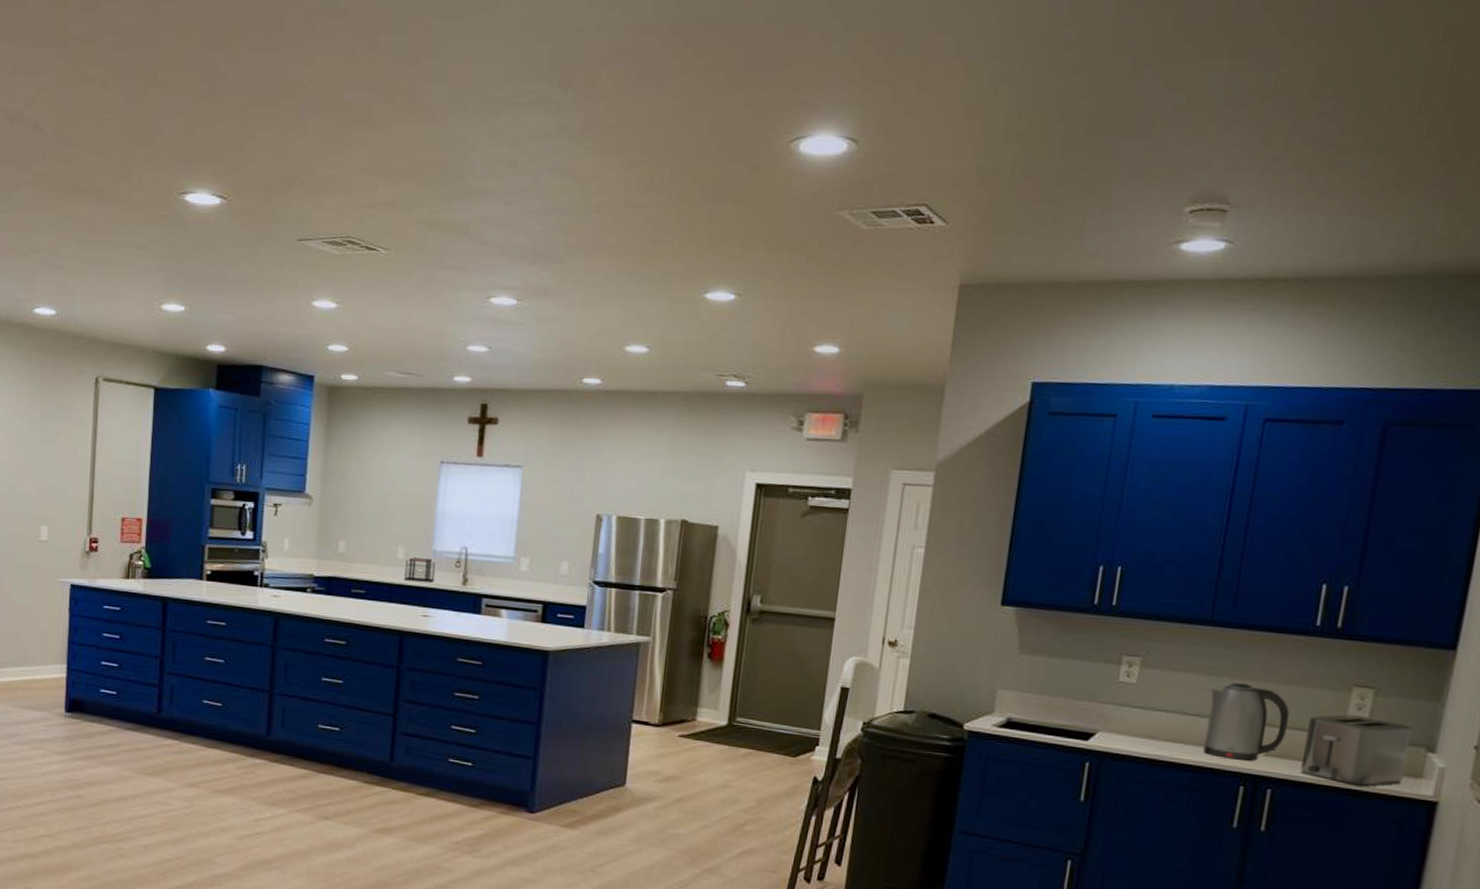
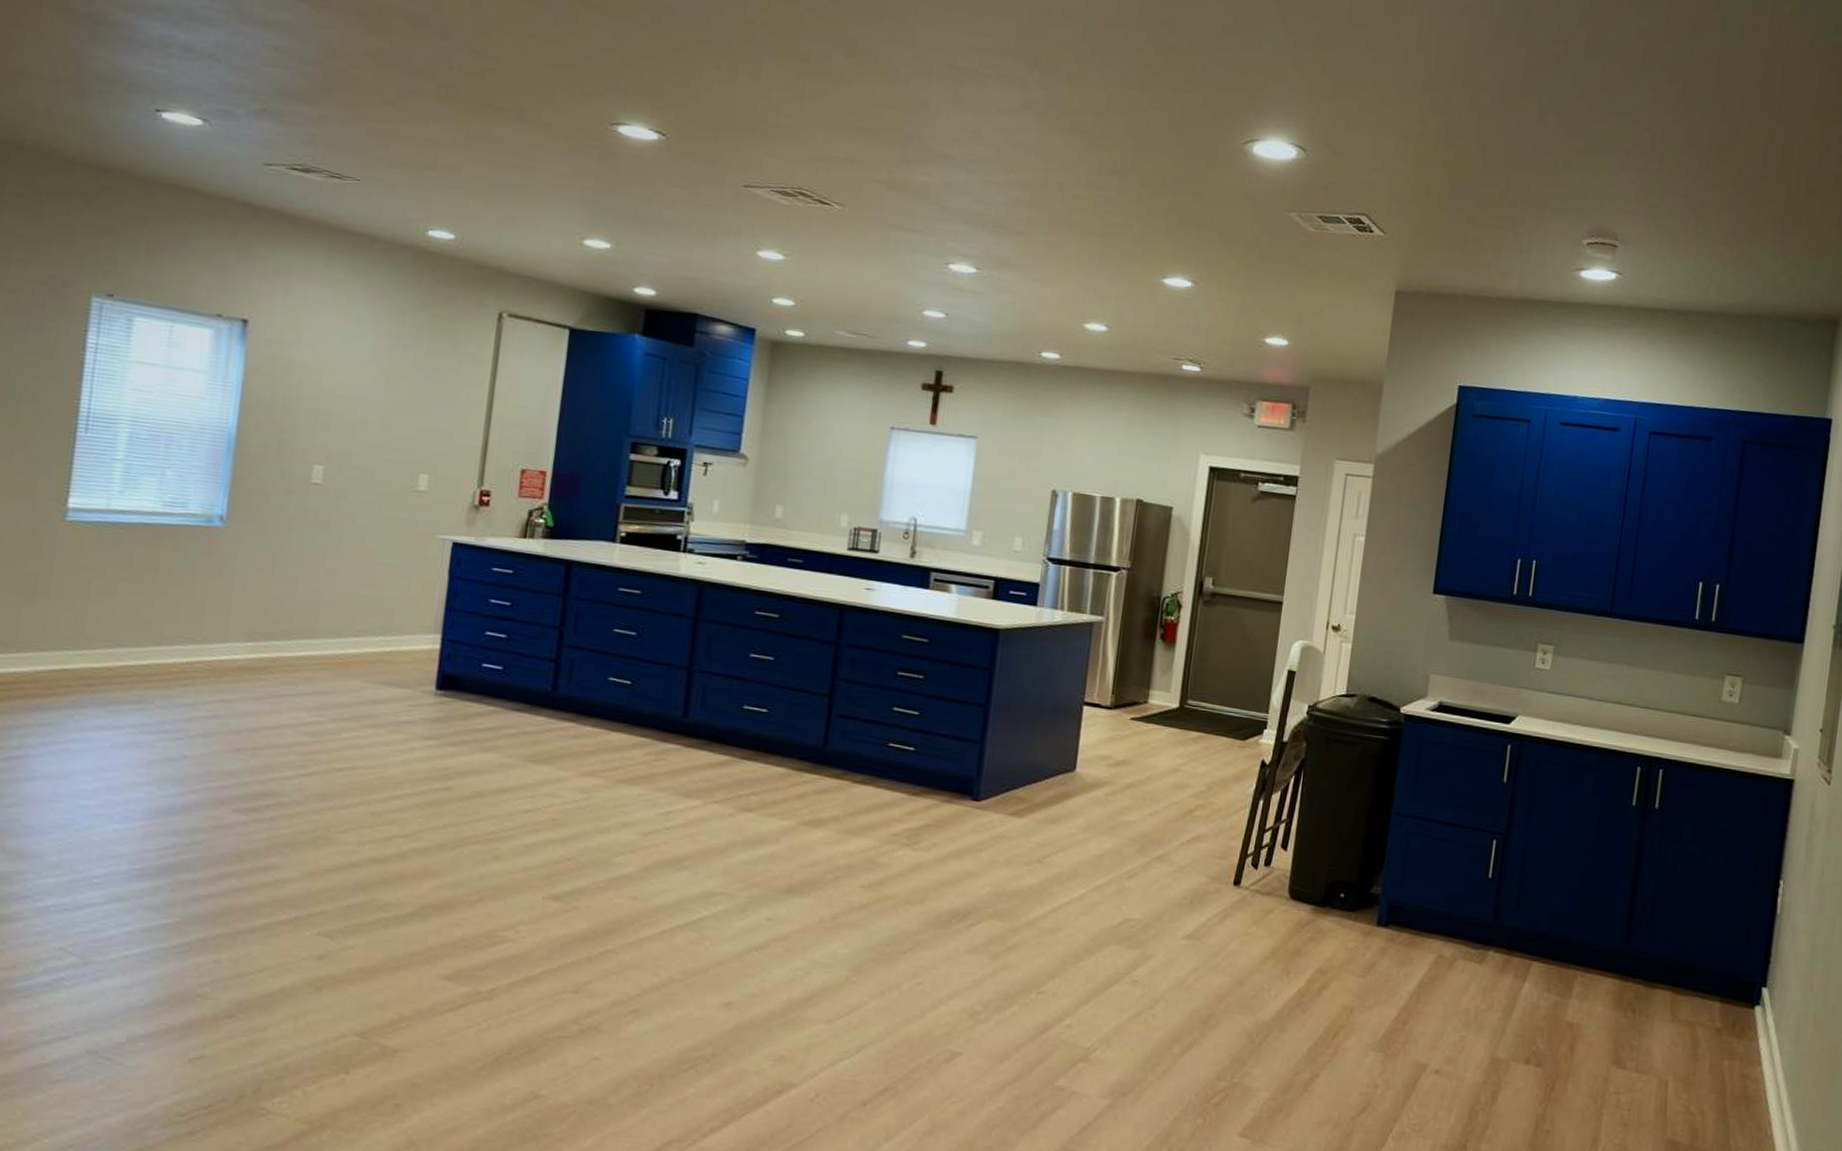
kettle: present [1203,682,1290,761] -> none [1606,670,1676,743]
toaster: present [1300,714,1412,787] -> none [1685,700,1772,767]

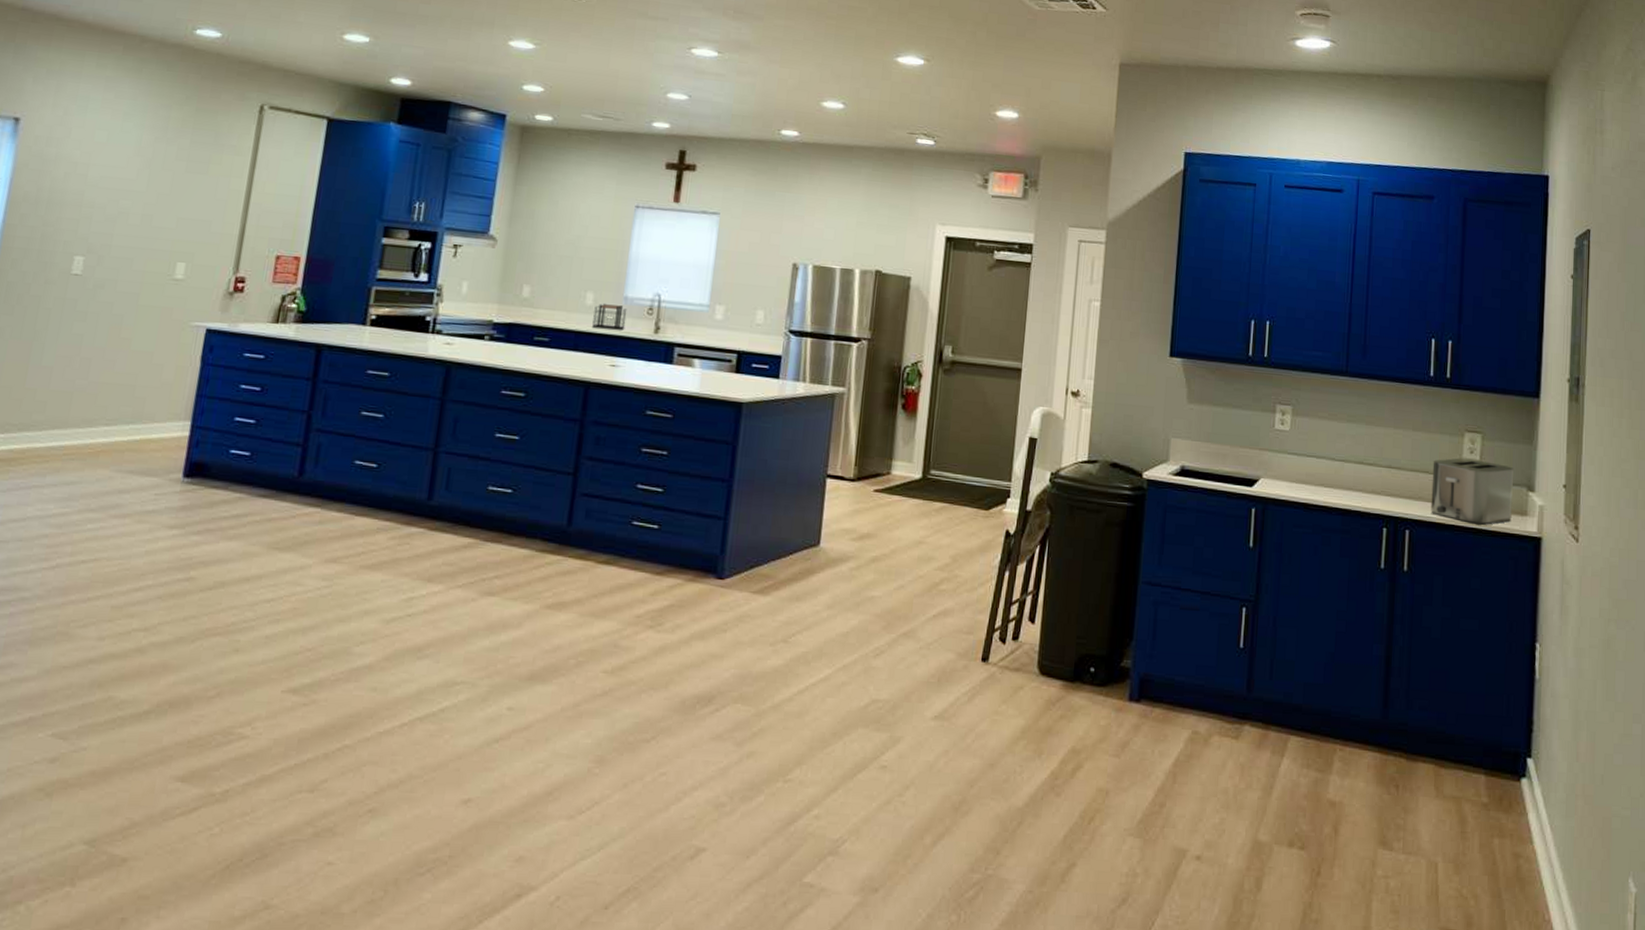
toaster: none [1685,700,1772,767] -> present [1430,458,1513,526]

